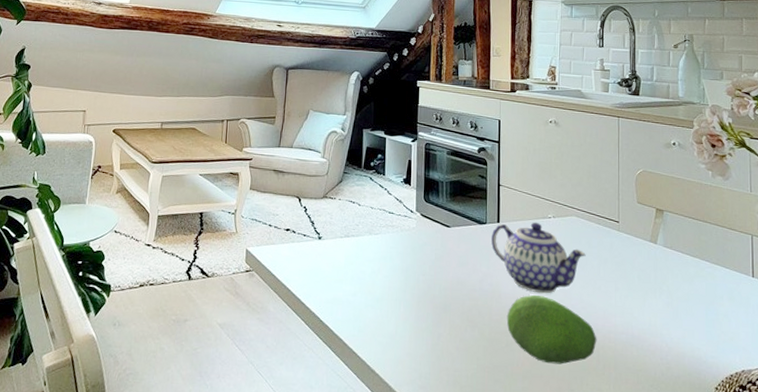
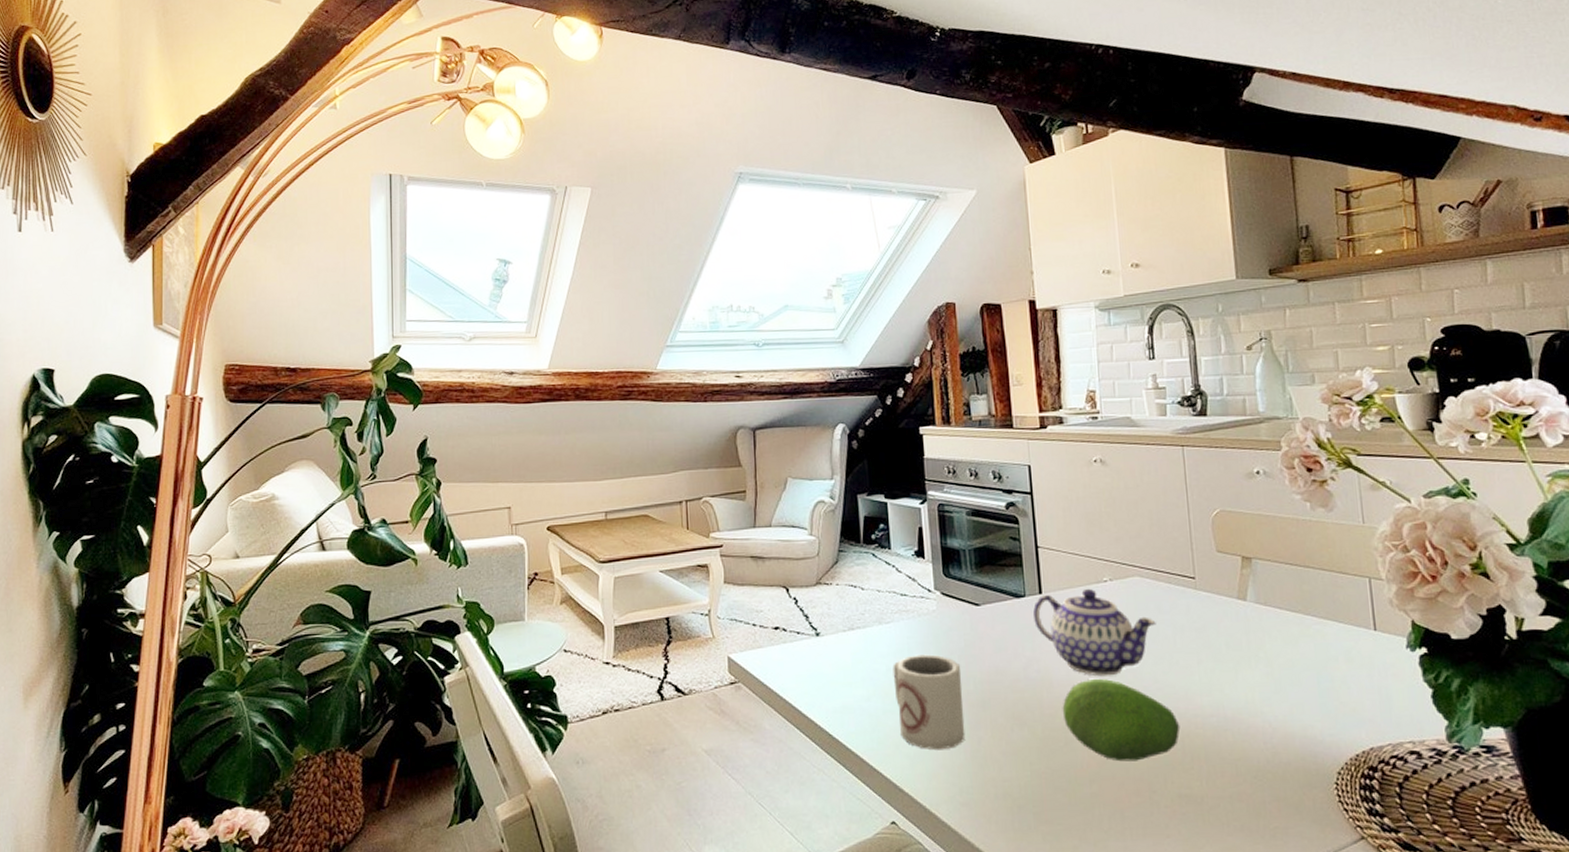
cup: none [376,262,431,341] -> present [893,654,965,751]

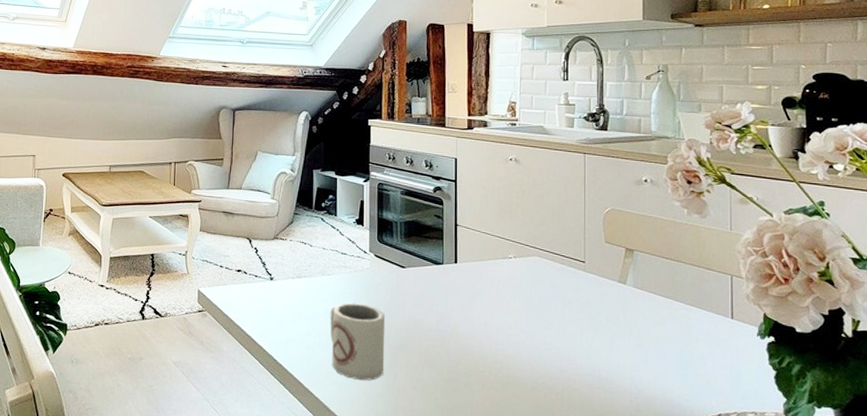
teapot: present [1033,588,1156,677] -> none [449,262,549,335]
fruit: present [1062,679,1181,762] -> none [465,336,561,406]

